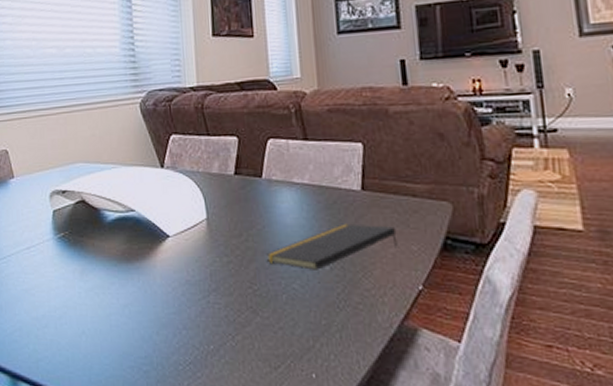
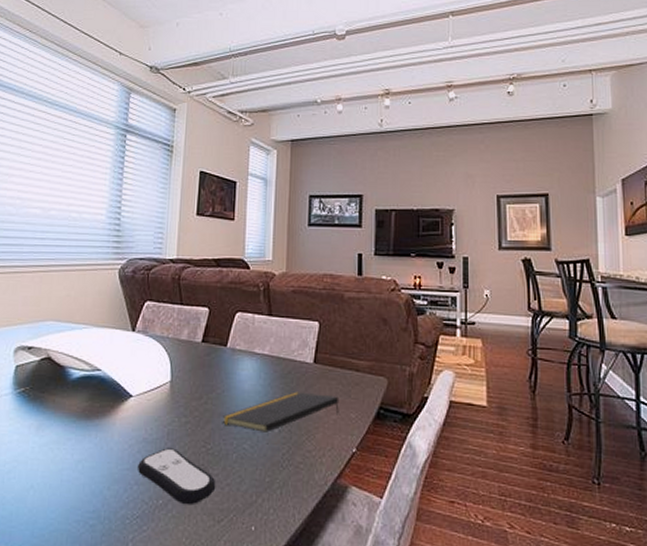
remote control: none [183,290,268,351] -> present [137,448,216,505]

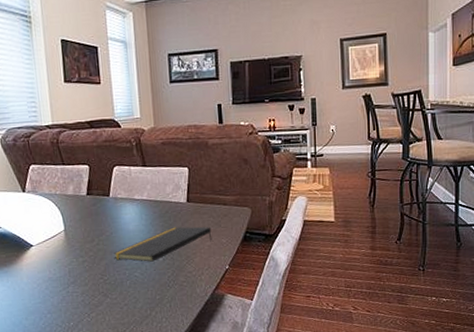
remote control: present [137,448,216,505] -> none [47,282,116,324]

